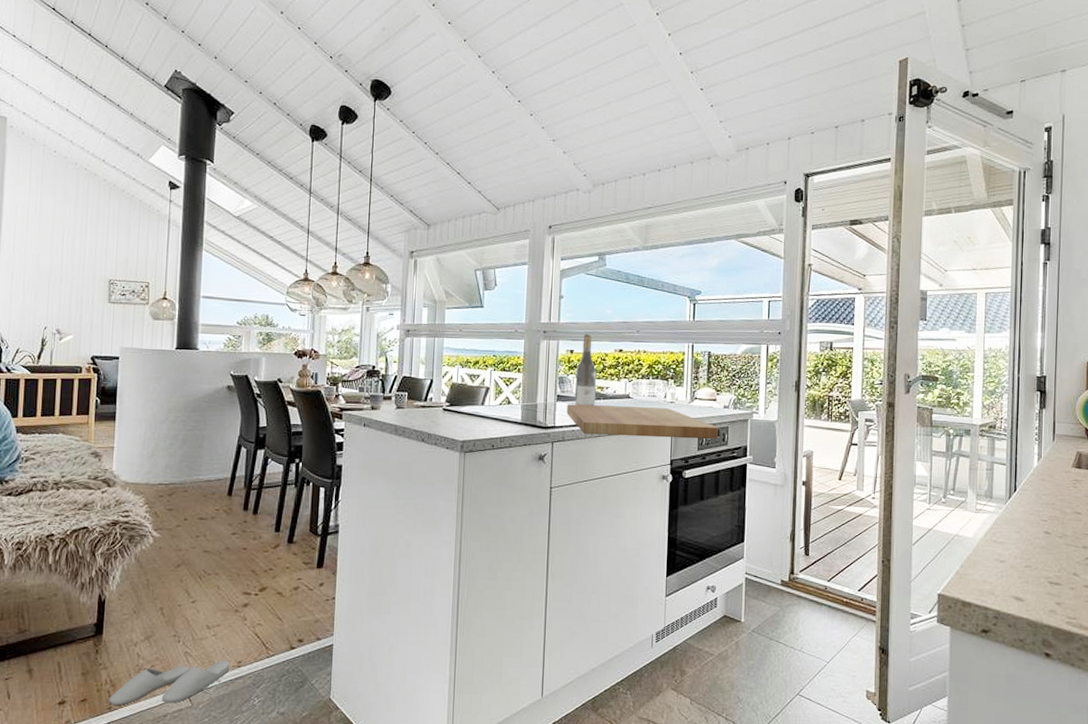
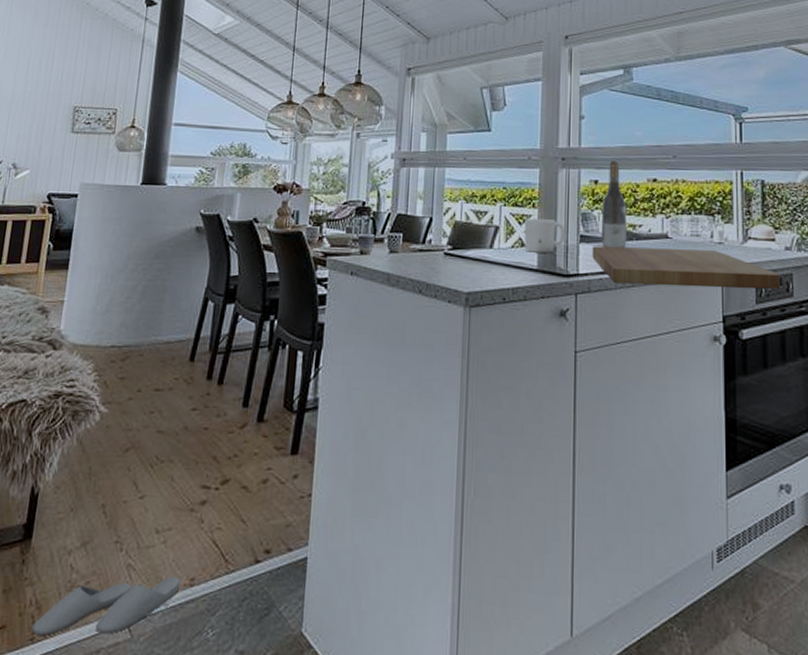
mug: none [510,381,545,409] -> present [524,219,566,253]

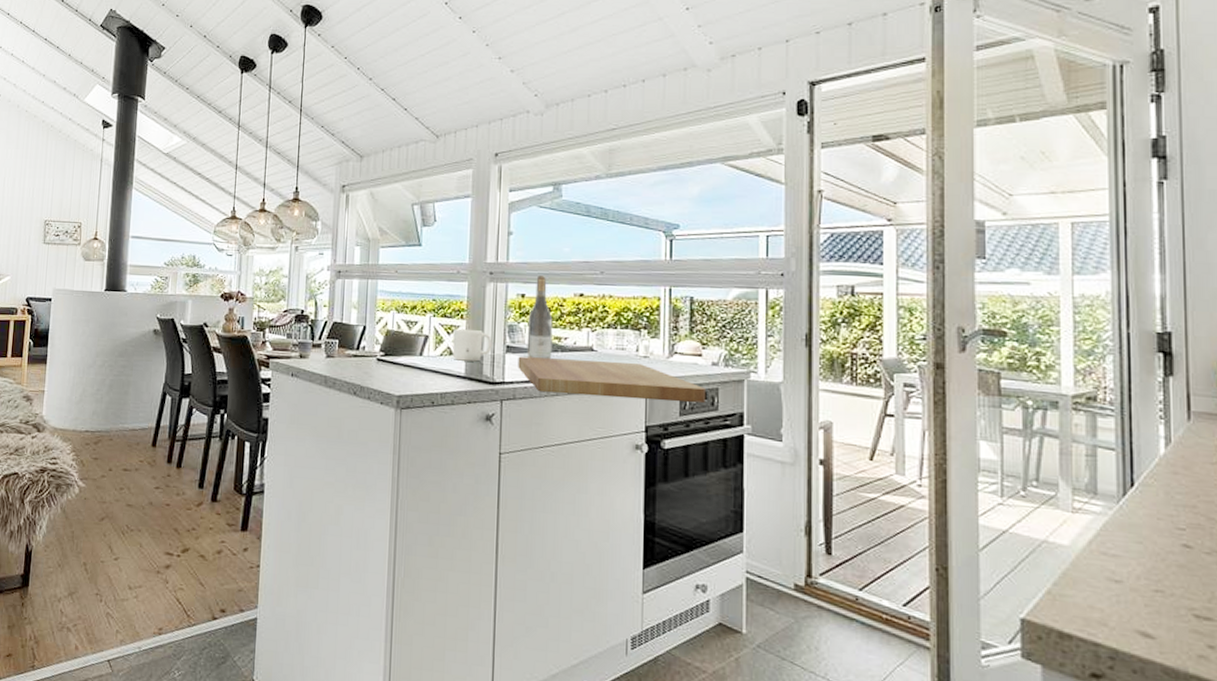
slippers: present [31,576,181,636] -> none [32,625,151,668]

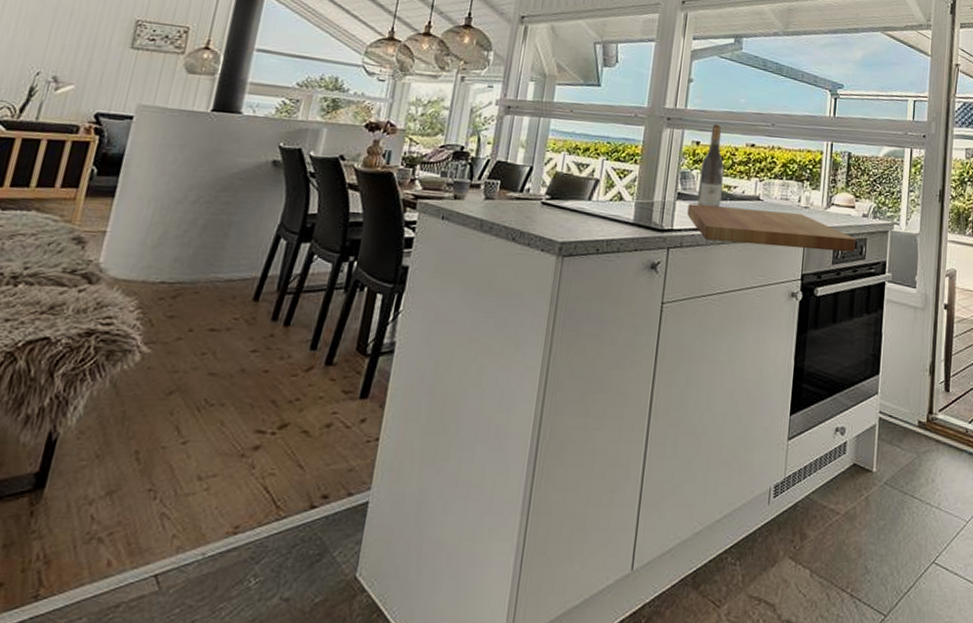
mug: present [452,329,492,362] -> none [622,174,664,208]

